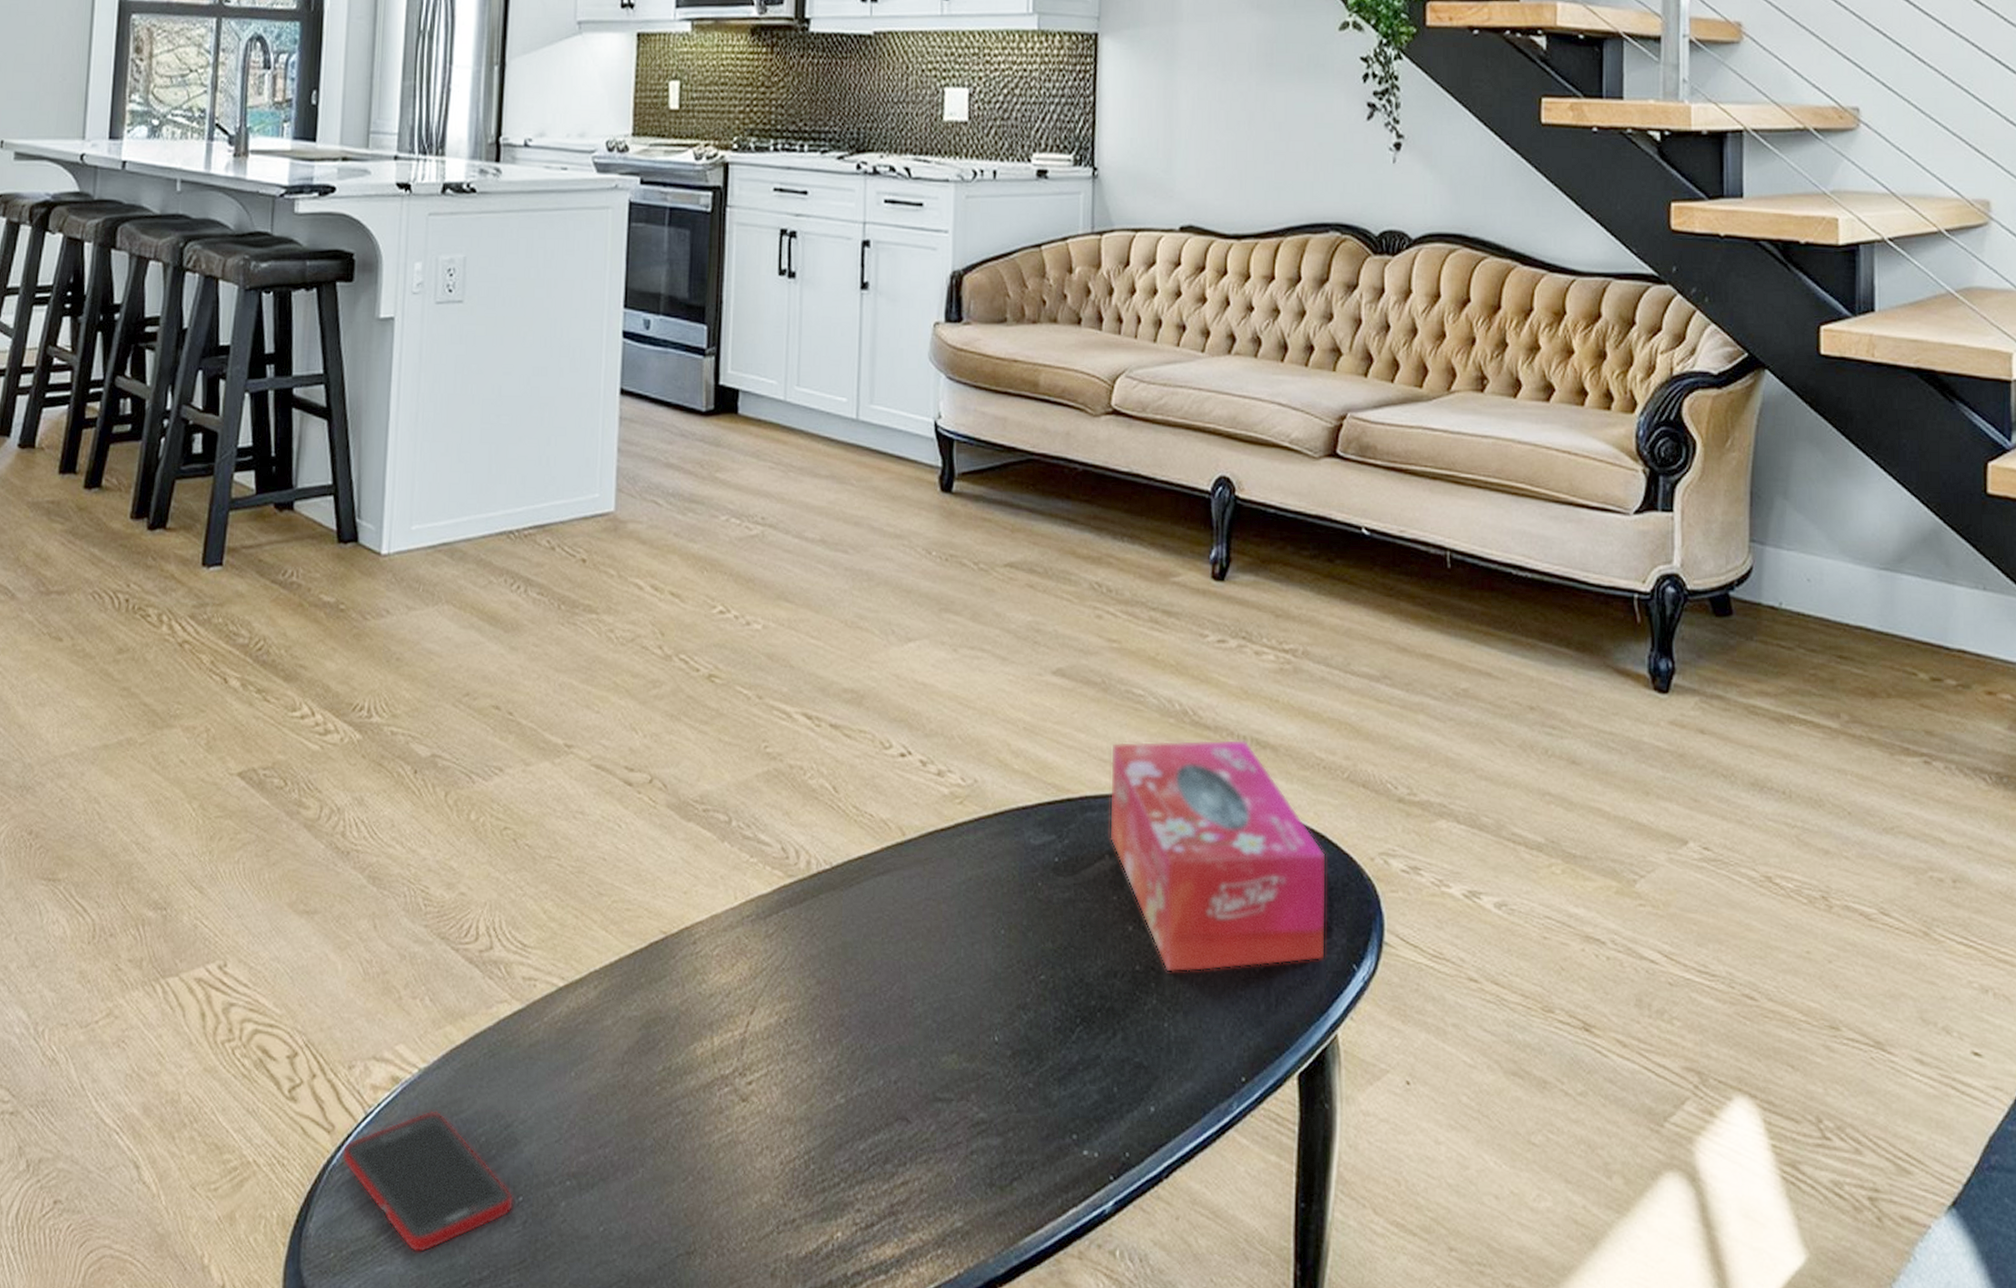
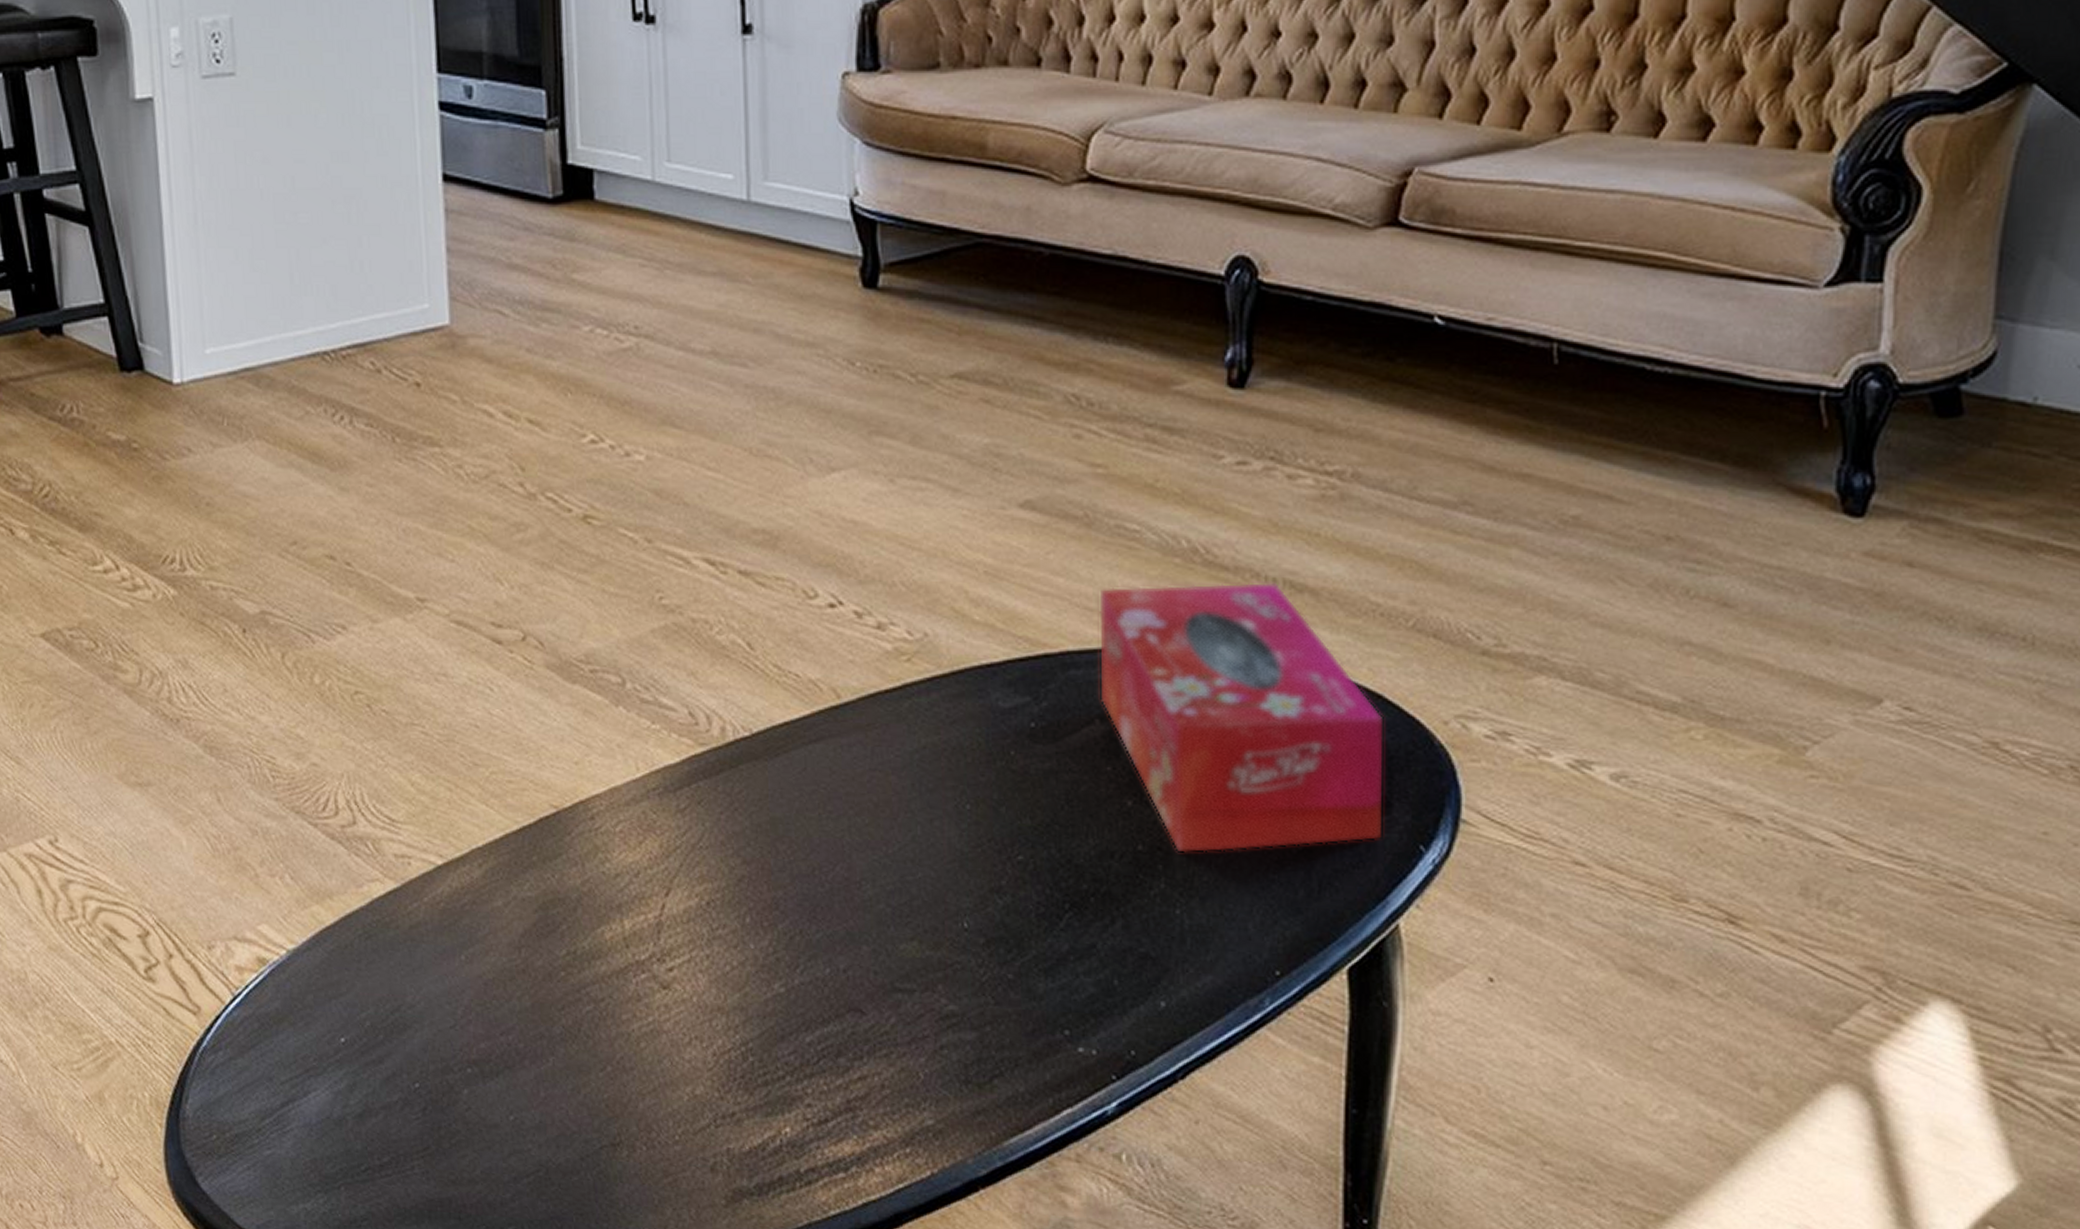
cell phone: present [341,1110,514,1253] -> none [211,993,410,1138]

